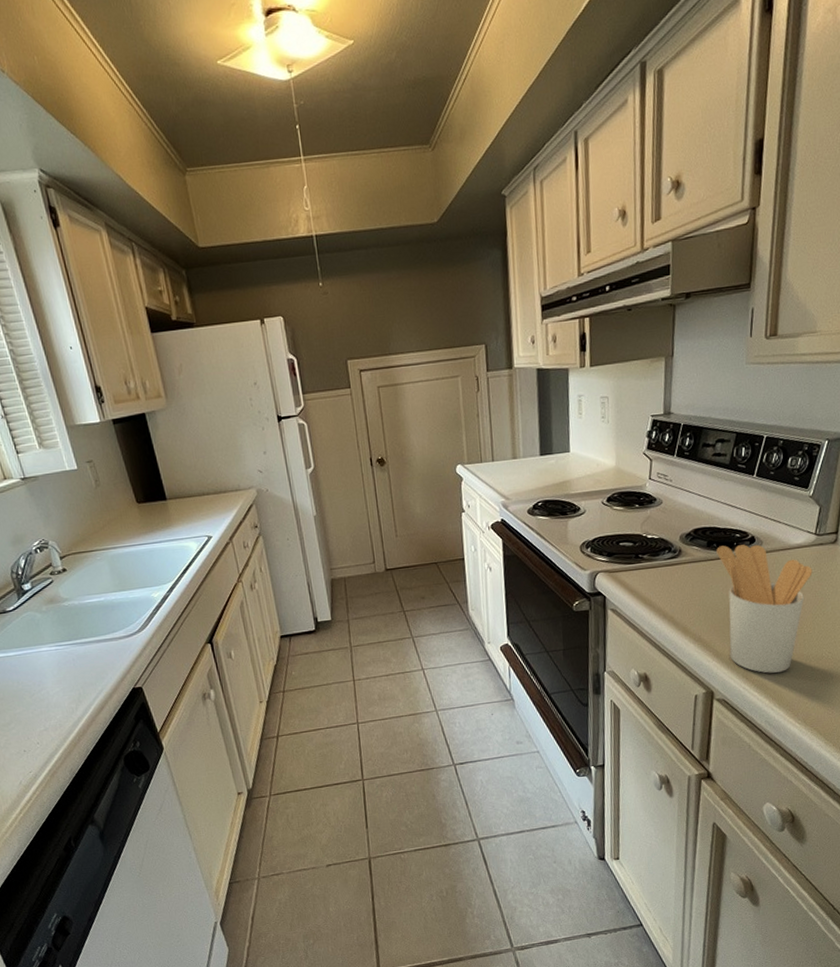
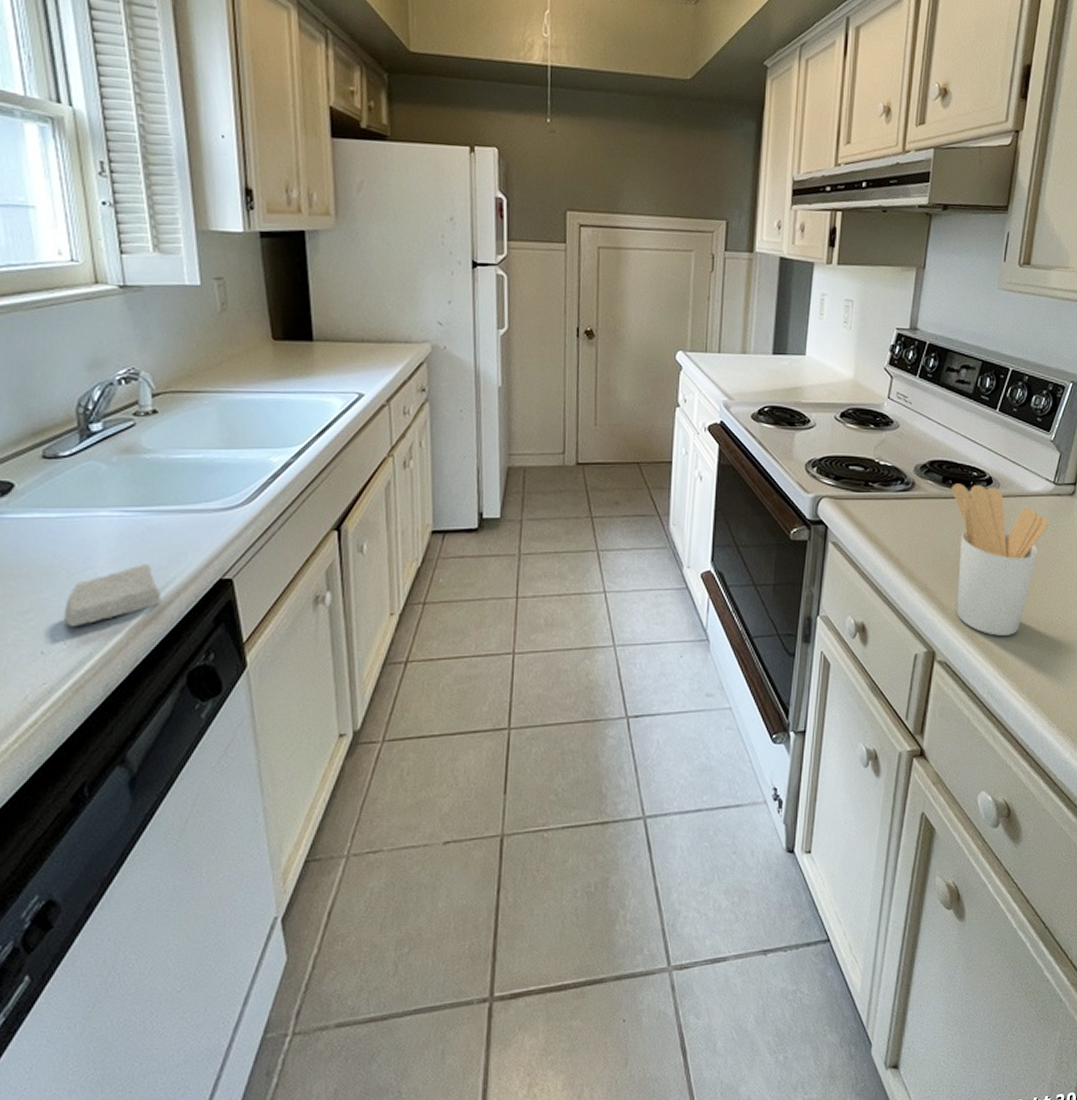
soap bar: none [32,682,96,732] -> present [63,564,162,628]

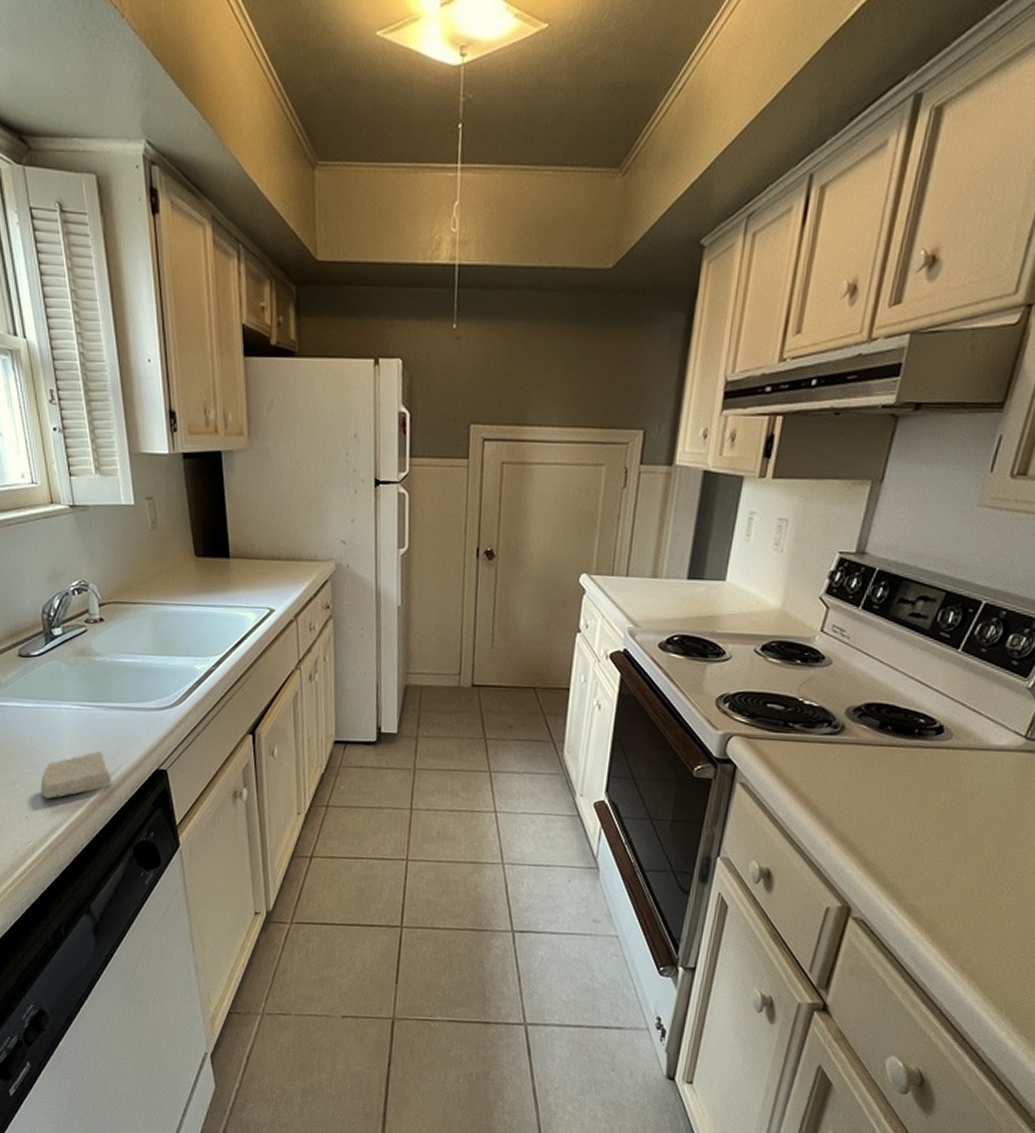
utensil holder: present [951,483,1048,636] -> none [881,730,1012,901]

